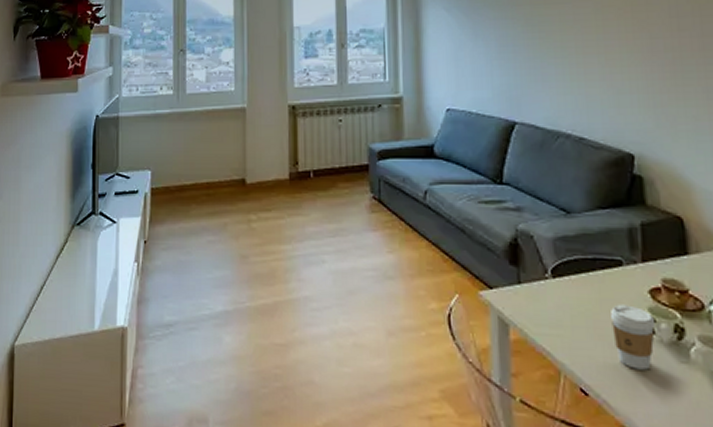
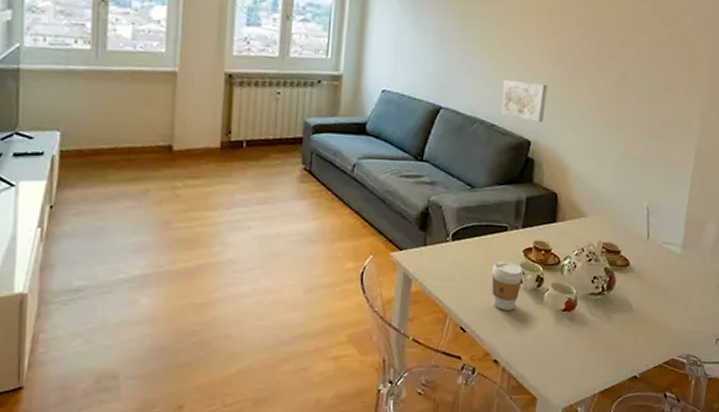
wall art: none [586,85,647,131] -> present [500,79,548,122]

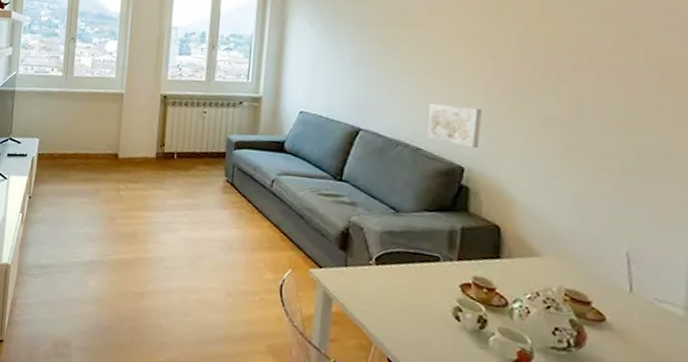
coffee cup: present [491,261,524,310] -> none [422,293,463,350]

